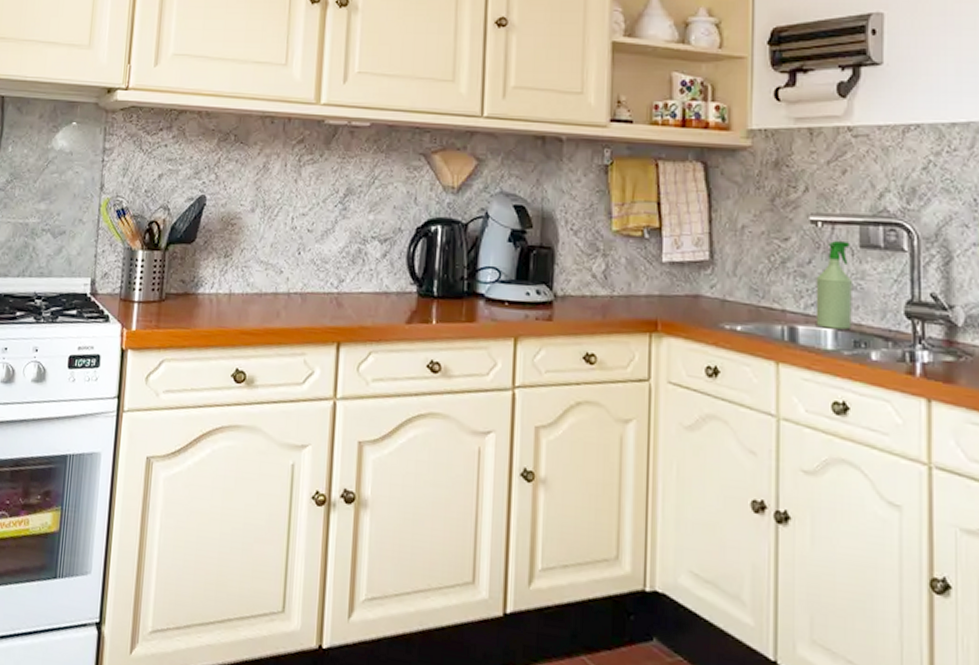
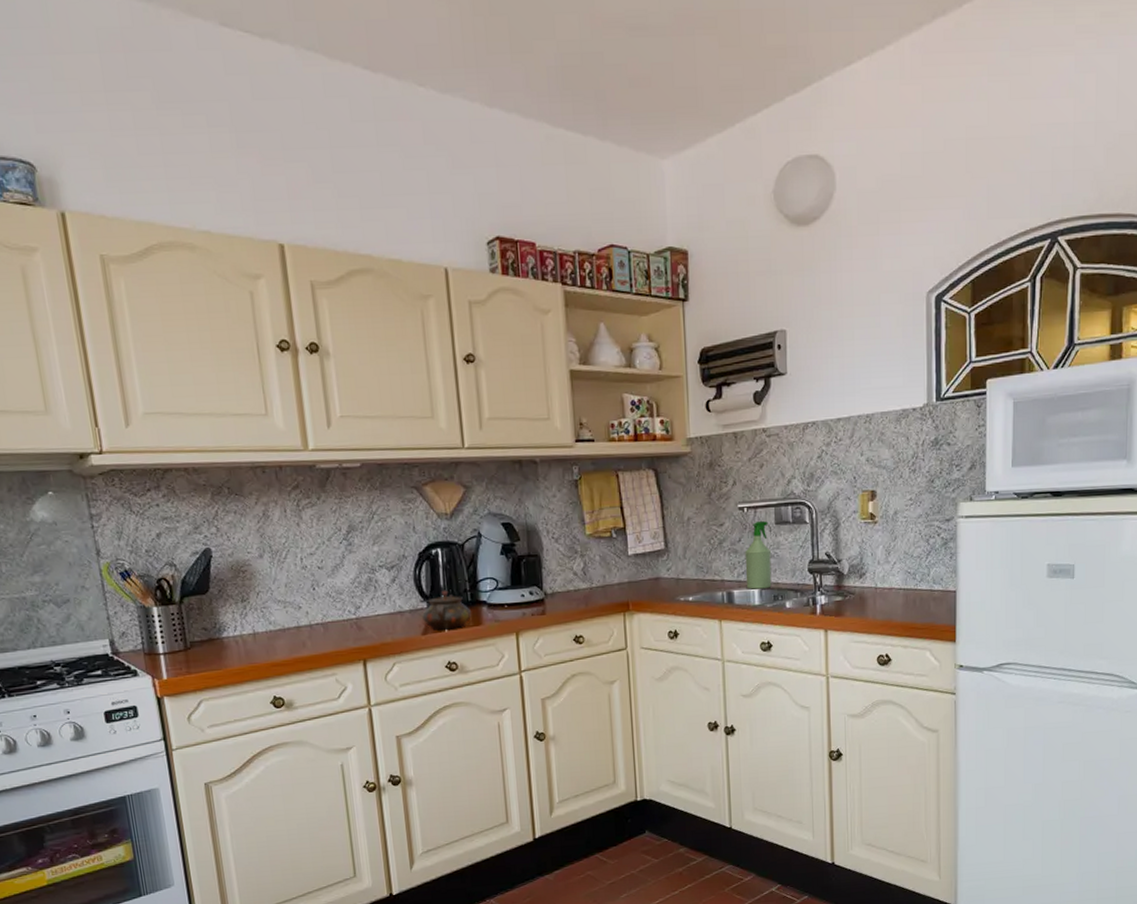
teapot: none [409,274,465,322] -> present [422,590,471,630]

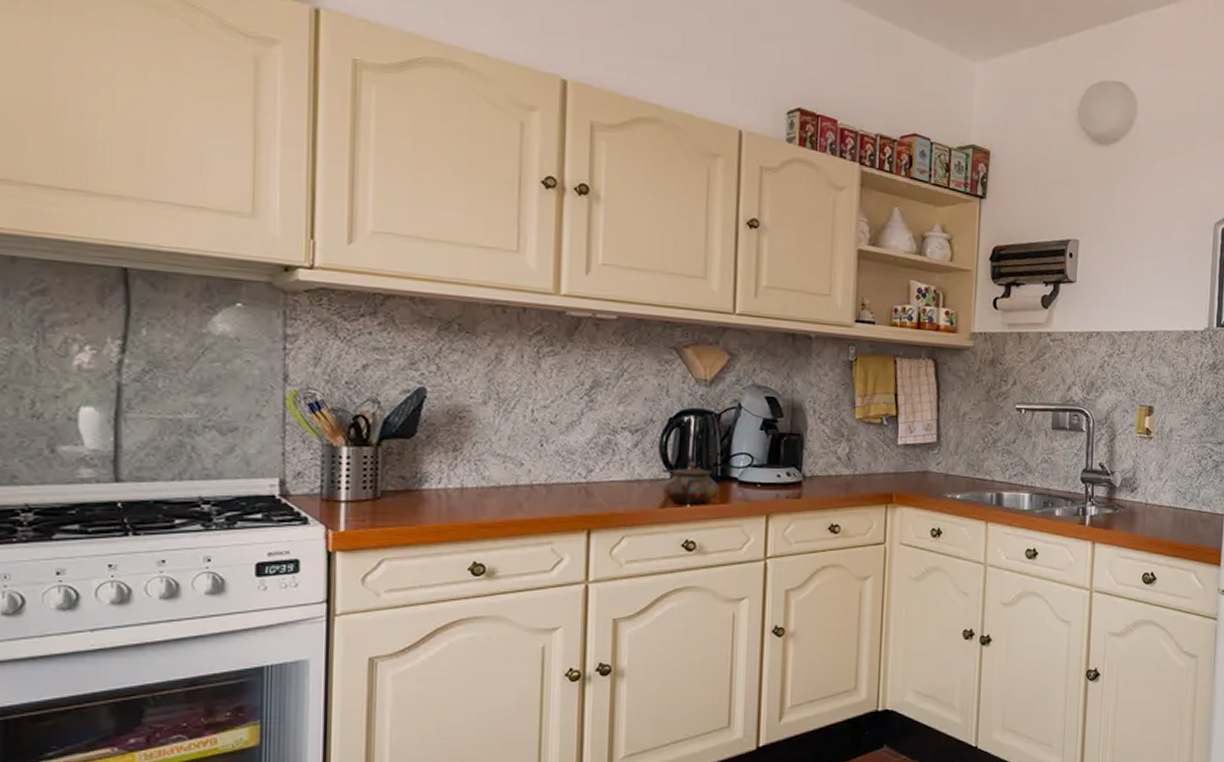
spray bottle: present [745,521,772,590] -> none [1016,424,1045,494]

